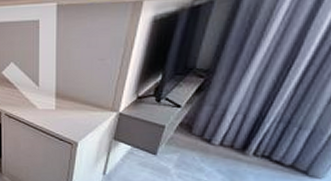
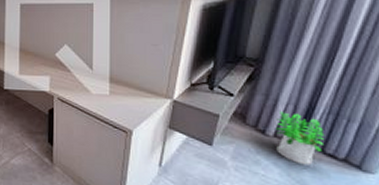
potted plant: none [221,121,272,172] -> present [276,112,323,165]

